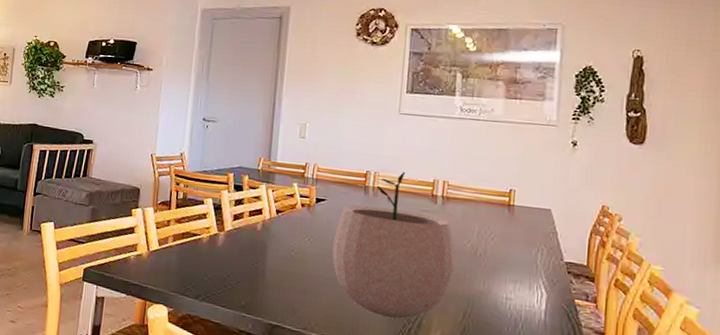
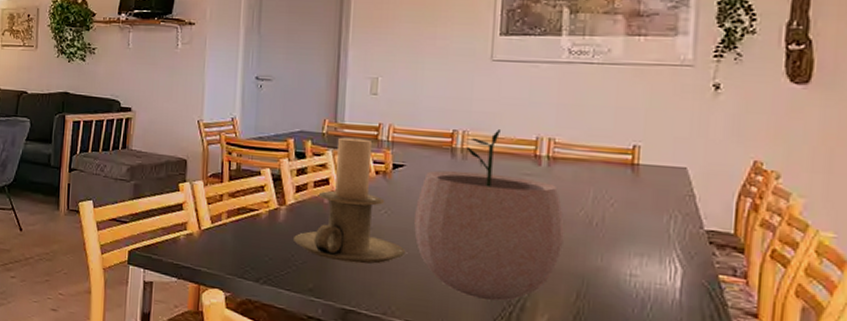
candle holder: none [230,173,325,285] -> present [294,137,406,264]

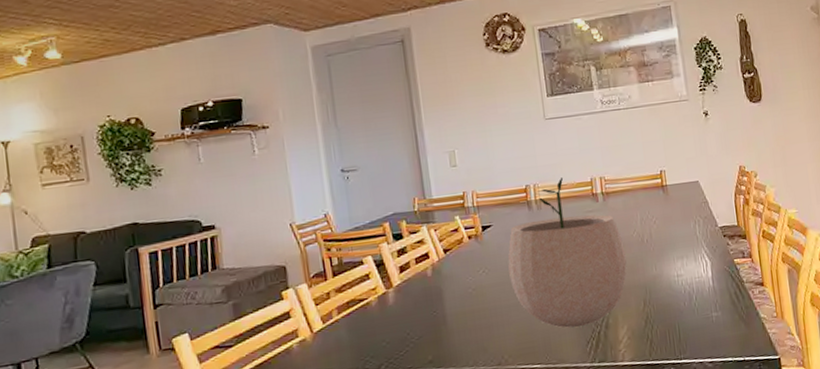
candle holder: present [294,137,406,264] -> none [406,208,508,329]

